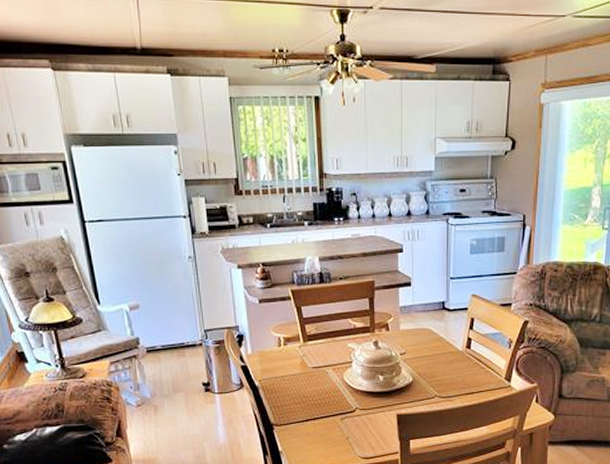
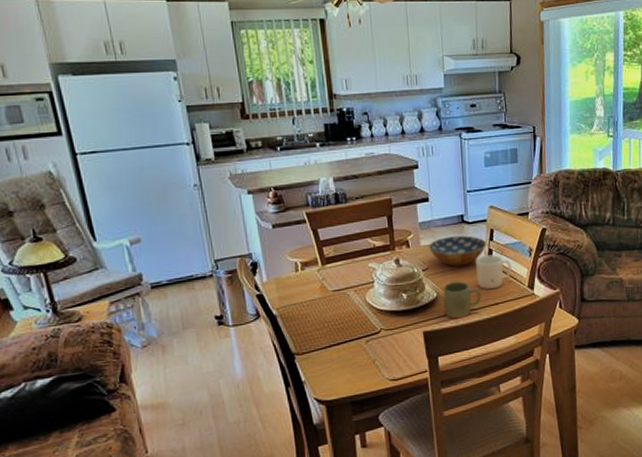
bowl: none [407,322,466,354] -> present [428,235,487,267]
mug: none [418,368,457,405] -> present [442,281,481,319]
mug: none [453,344,490,379] -> present [475,254,512,290]

